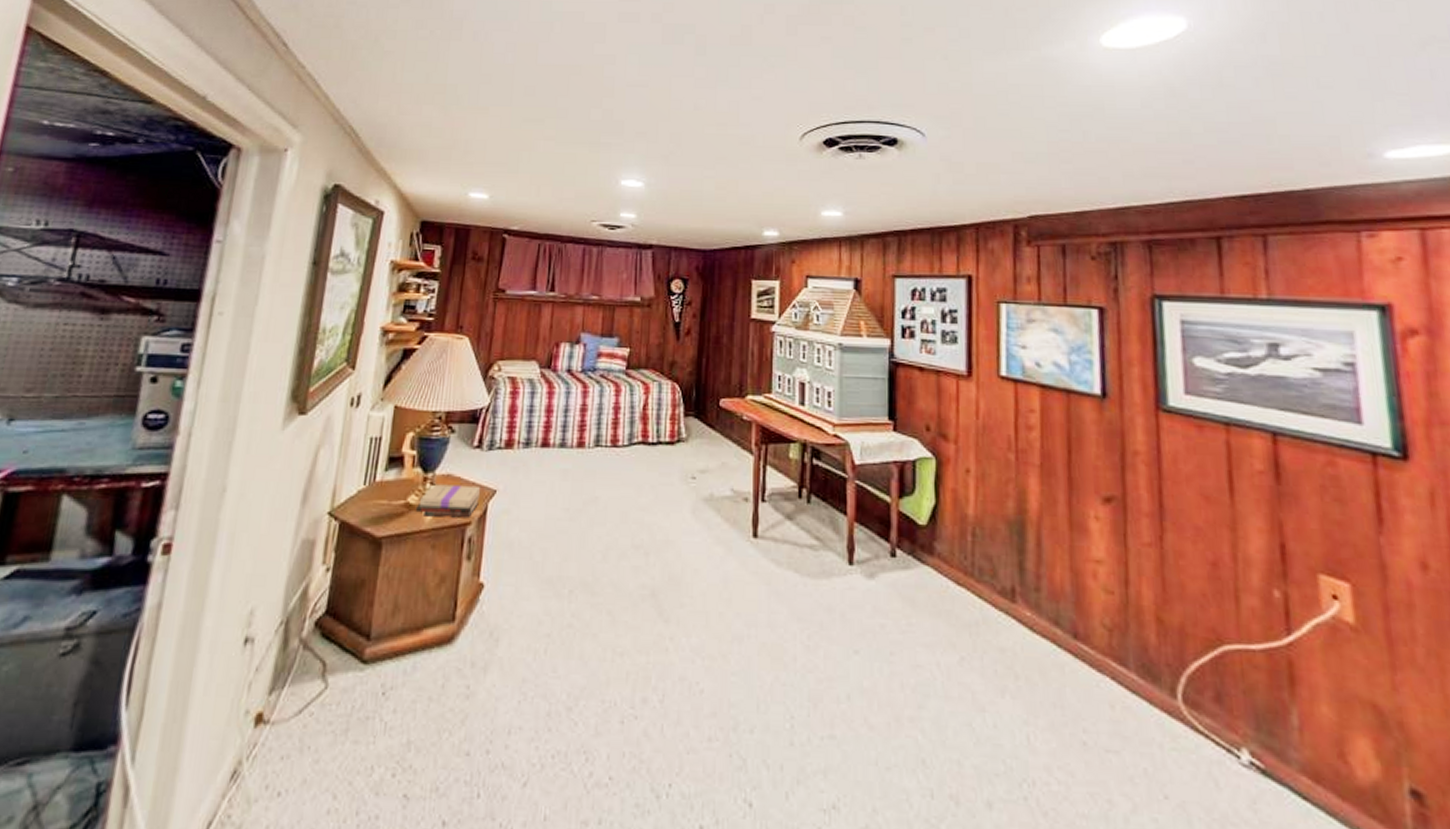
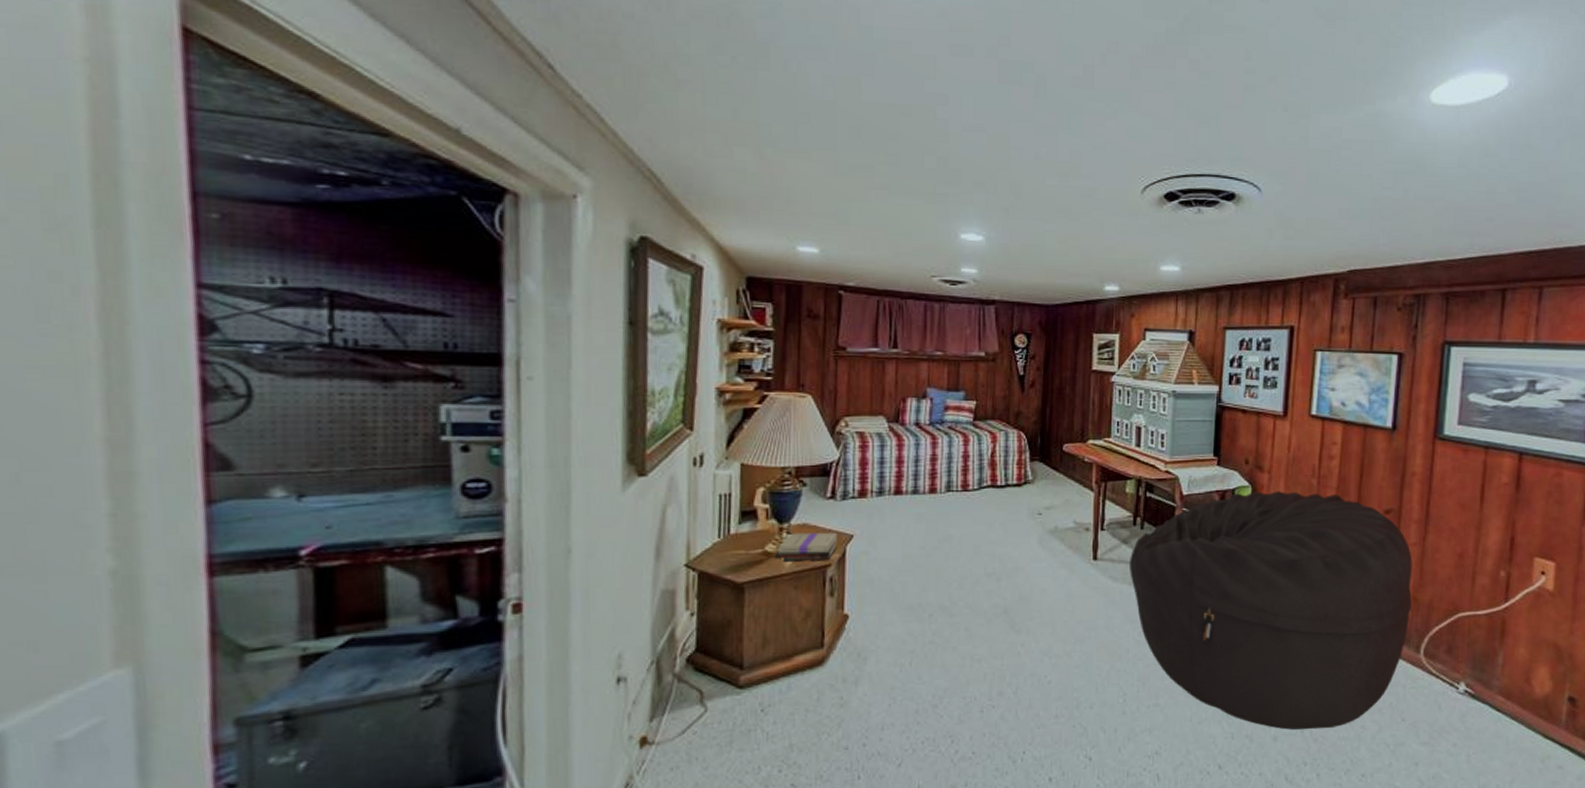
bean bag chair: none [795,464,1157,798] -> present [1130,491,1413,730]

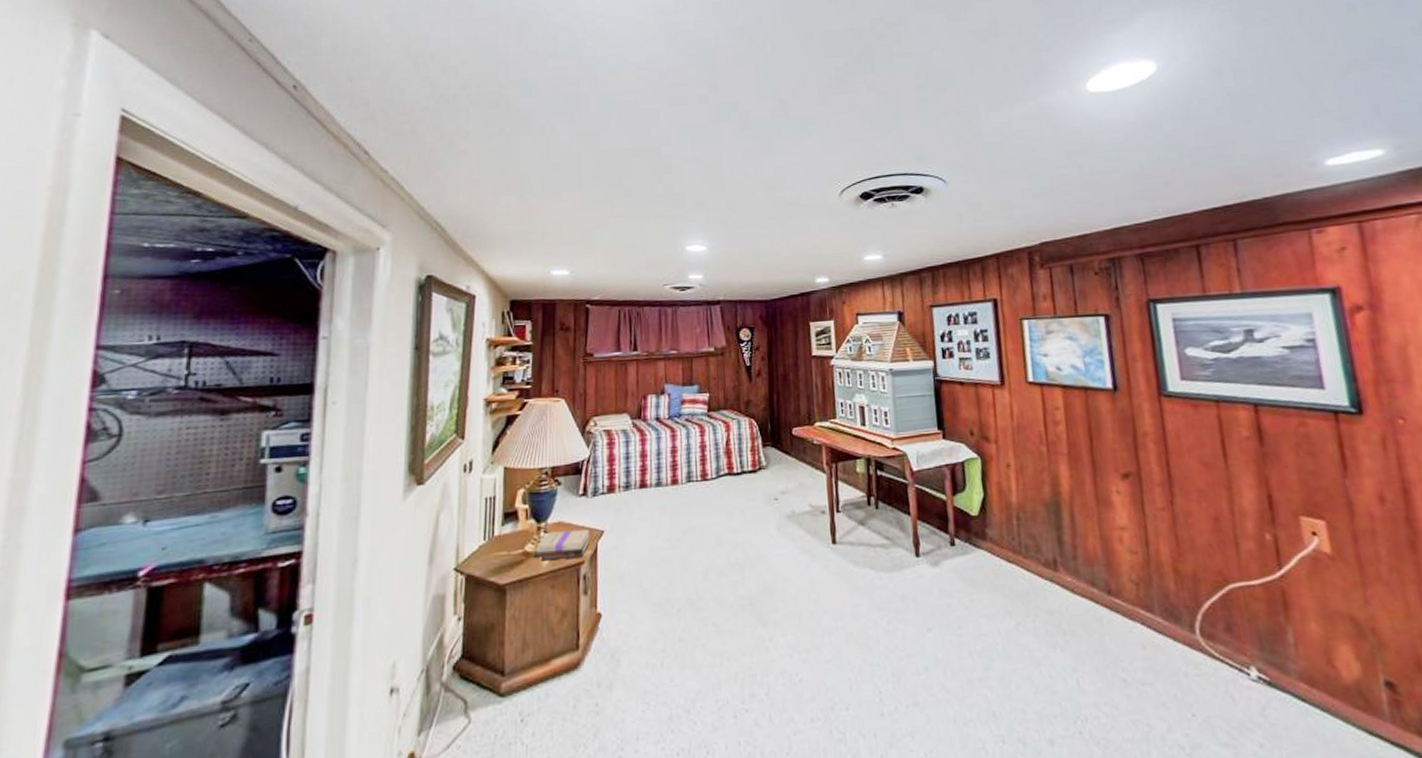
bean bag chair: present [1130,491,1413,730] -> none [868,460,1176,731]

